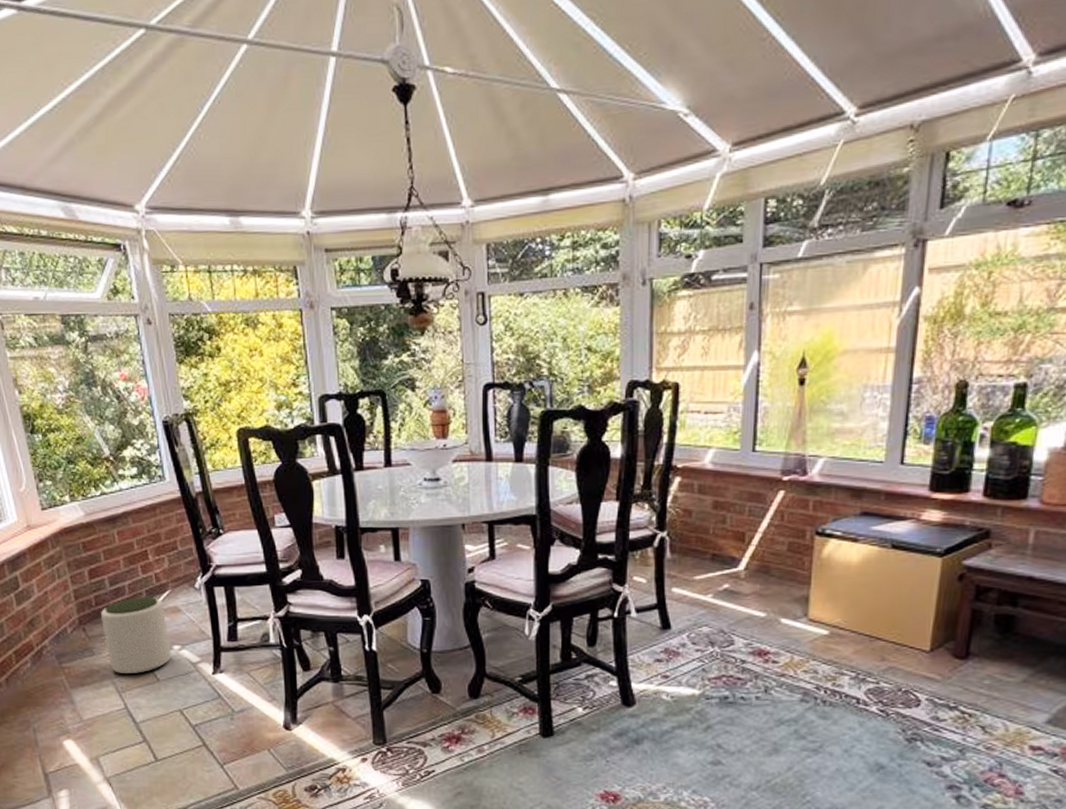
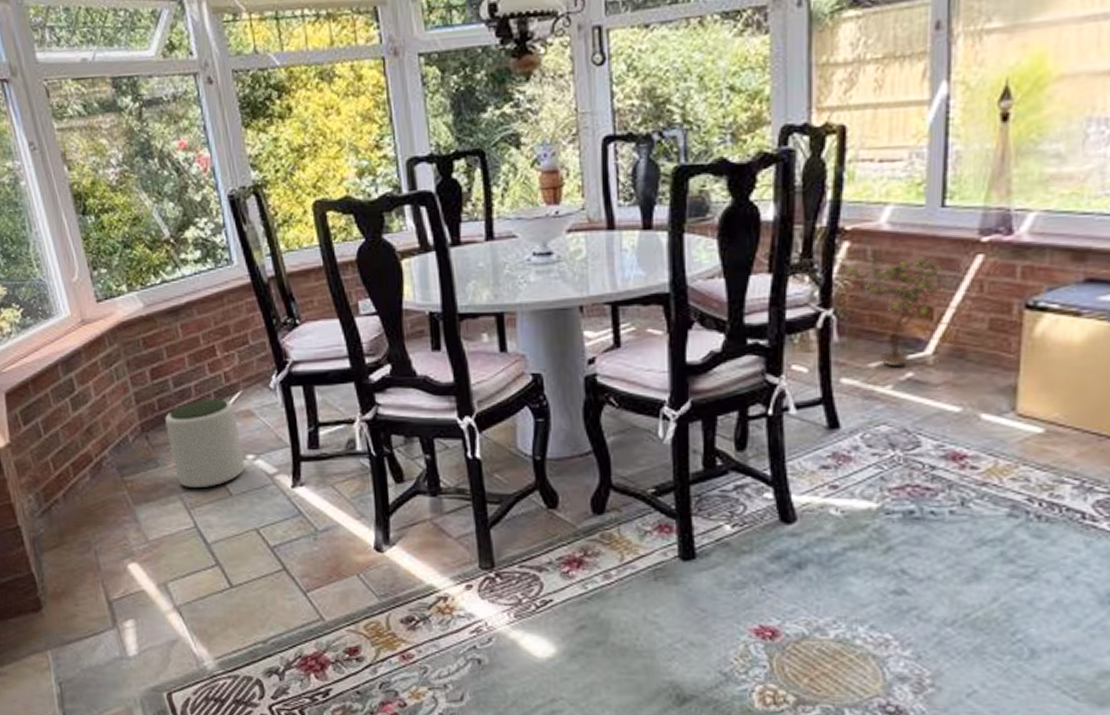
decorative plant: none [675,491,760,579] -> present [843,258,952,366]

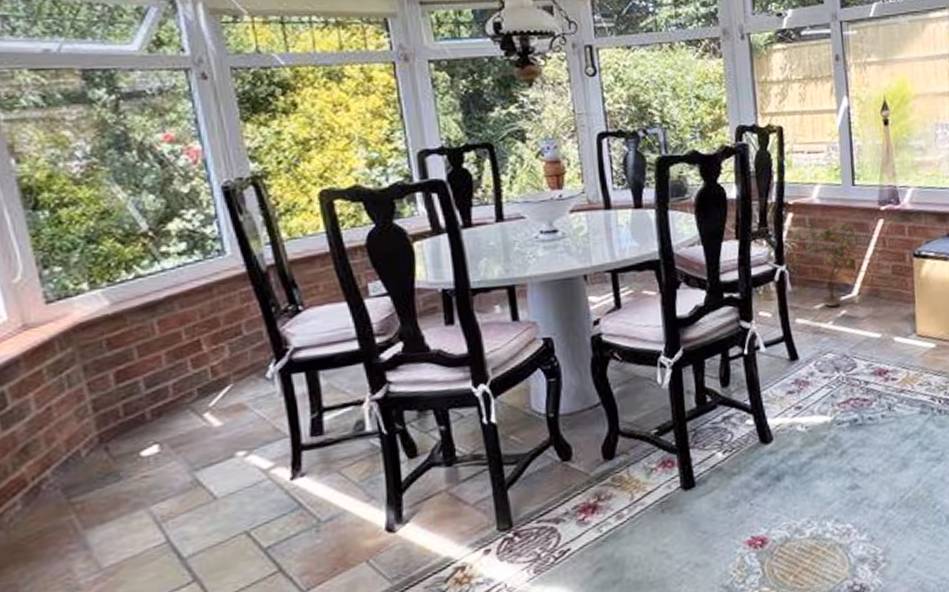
plant pot: present [165,399,245,489] -> none [132,396,234,499]

